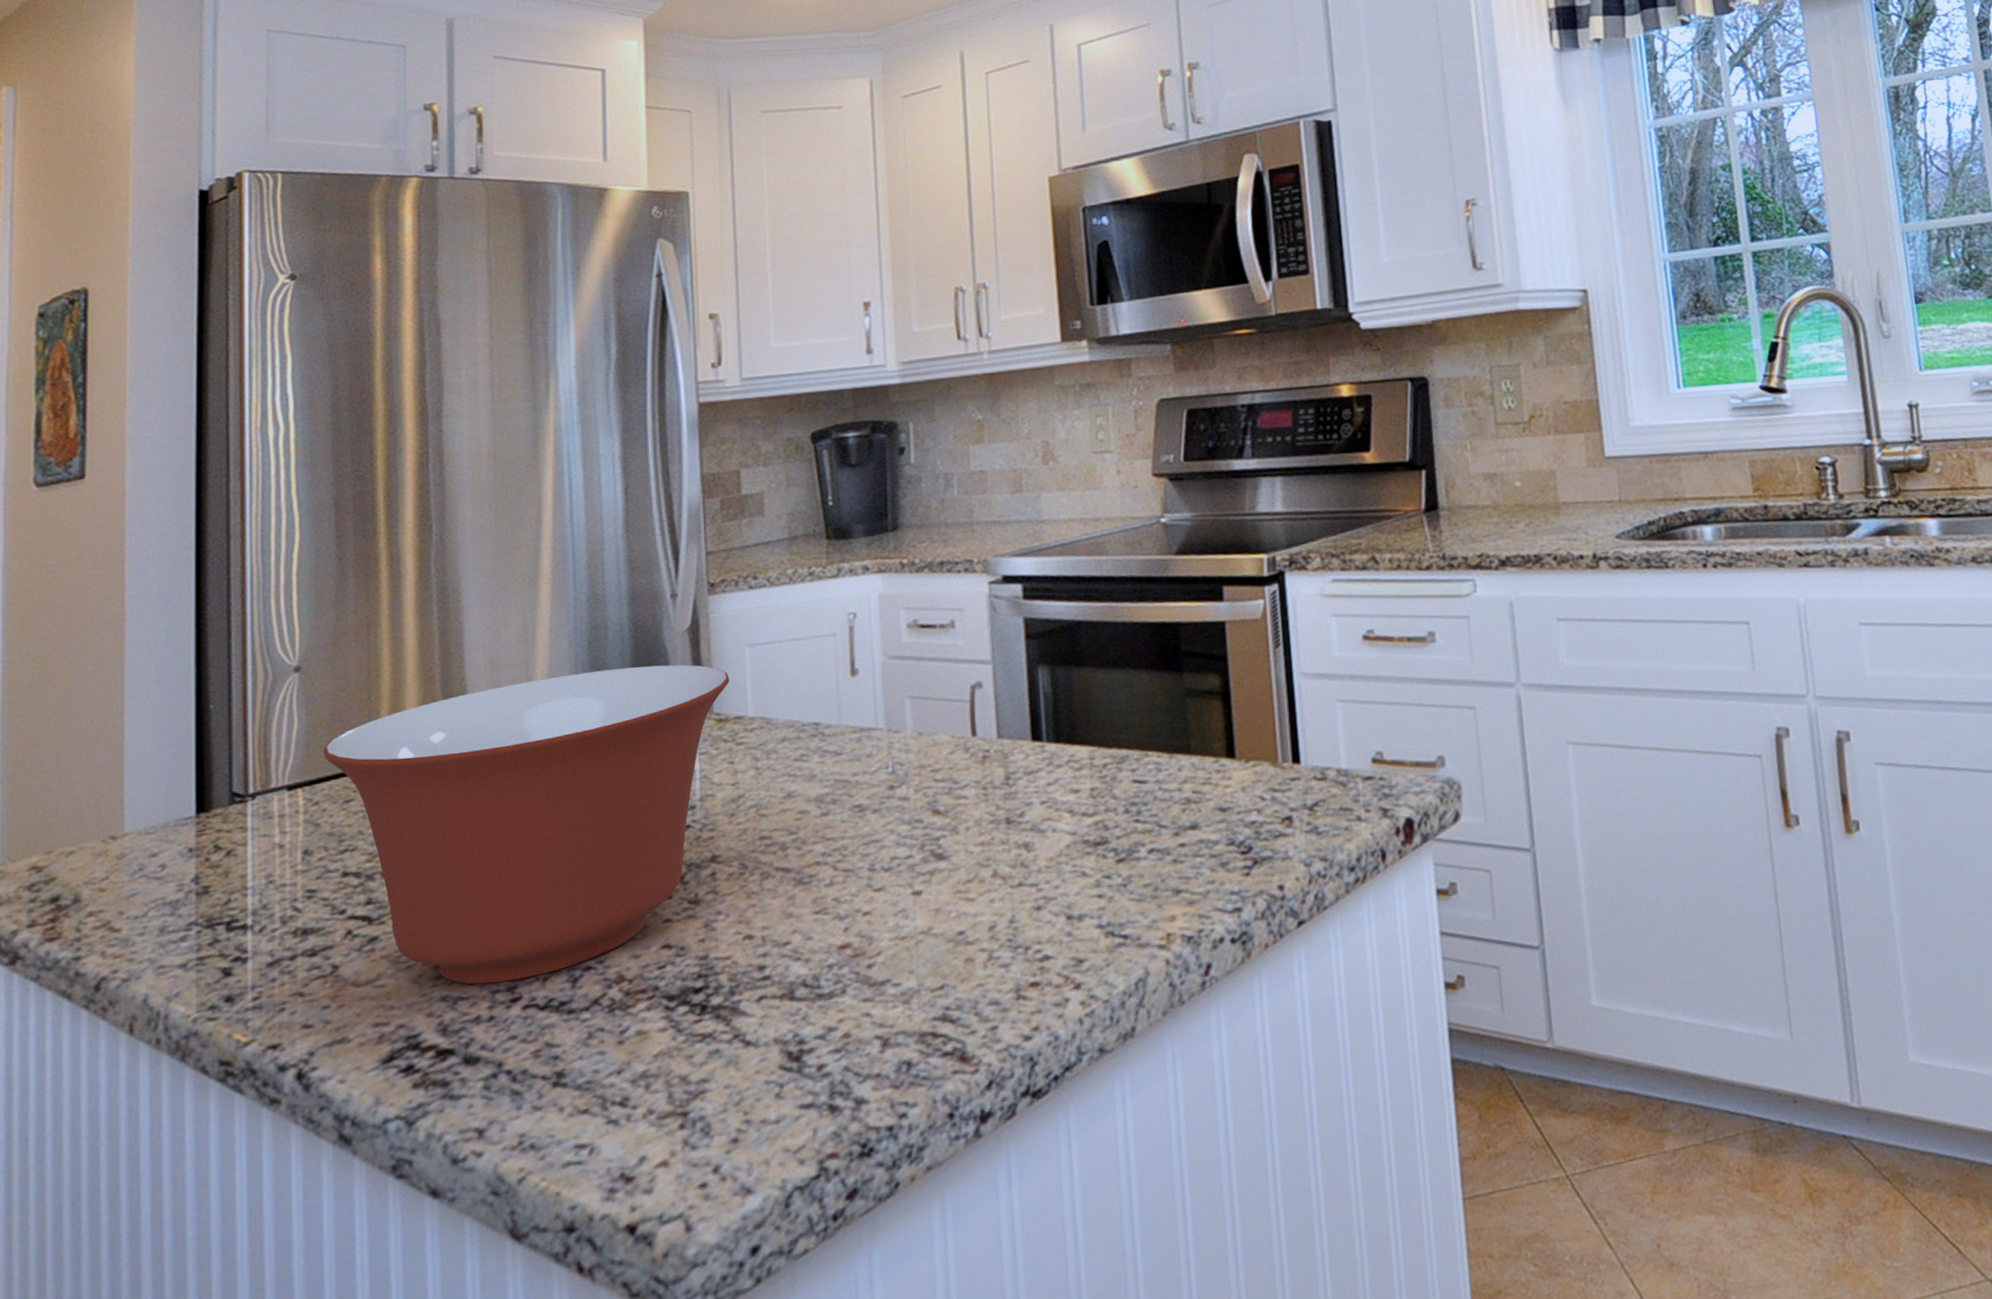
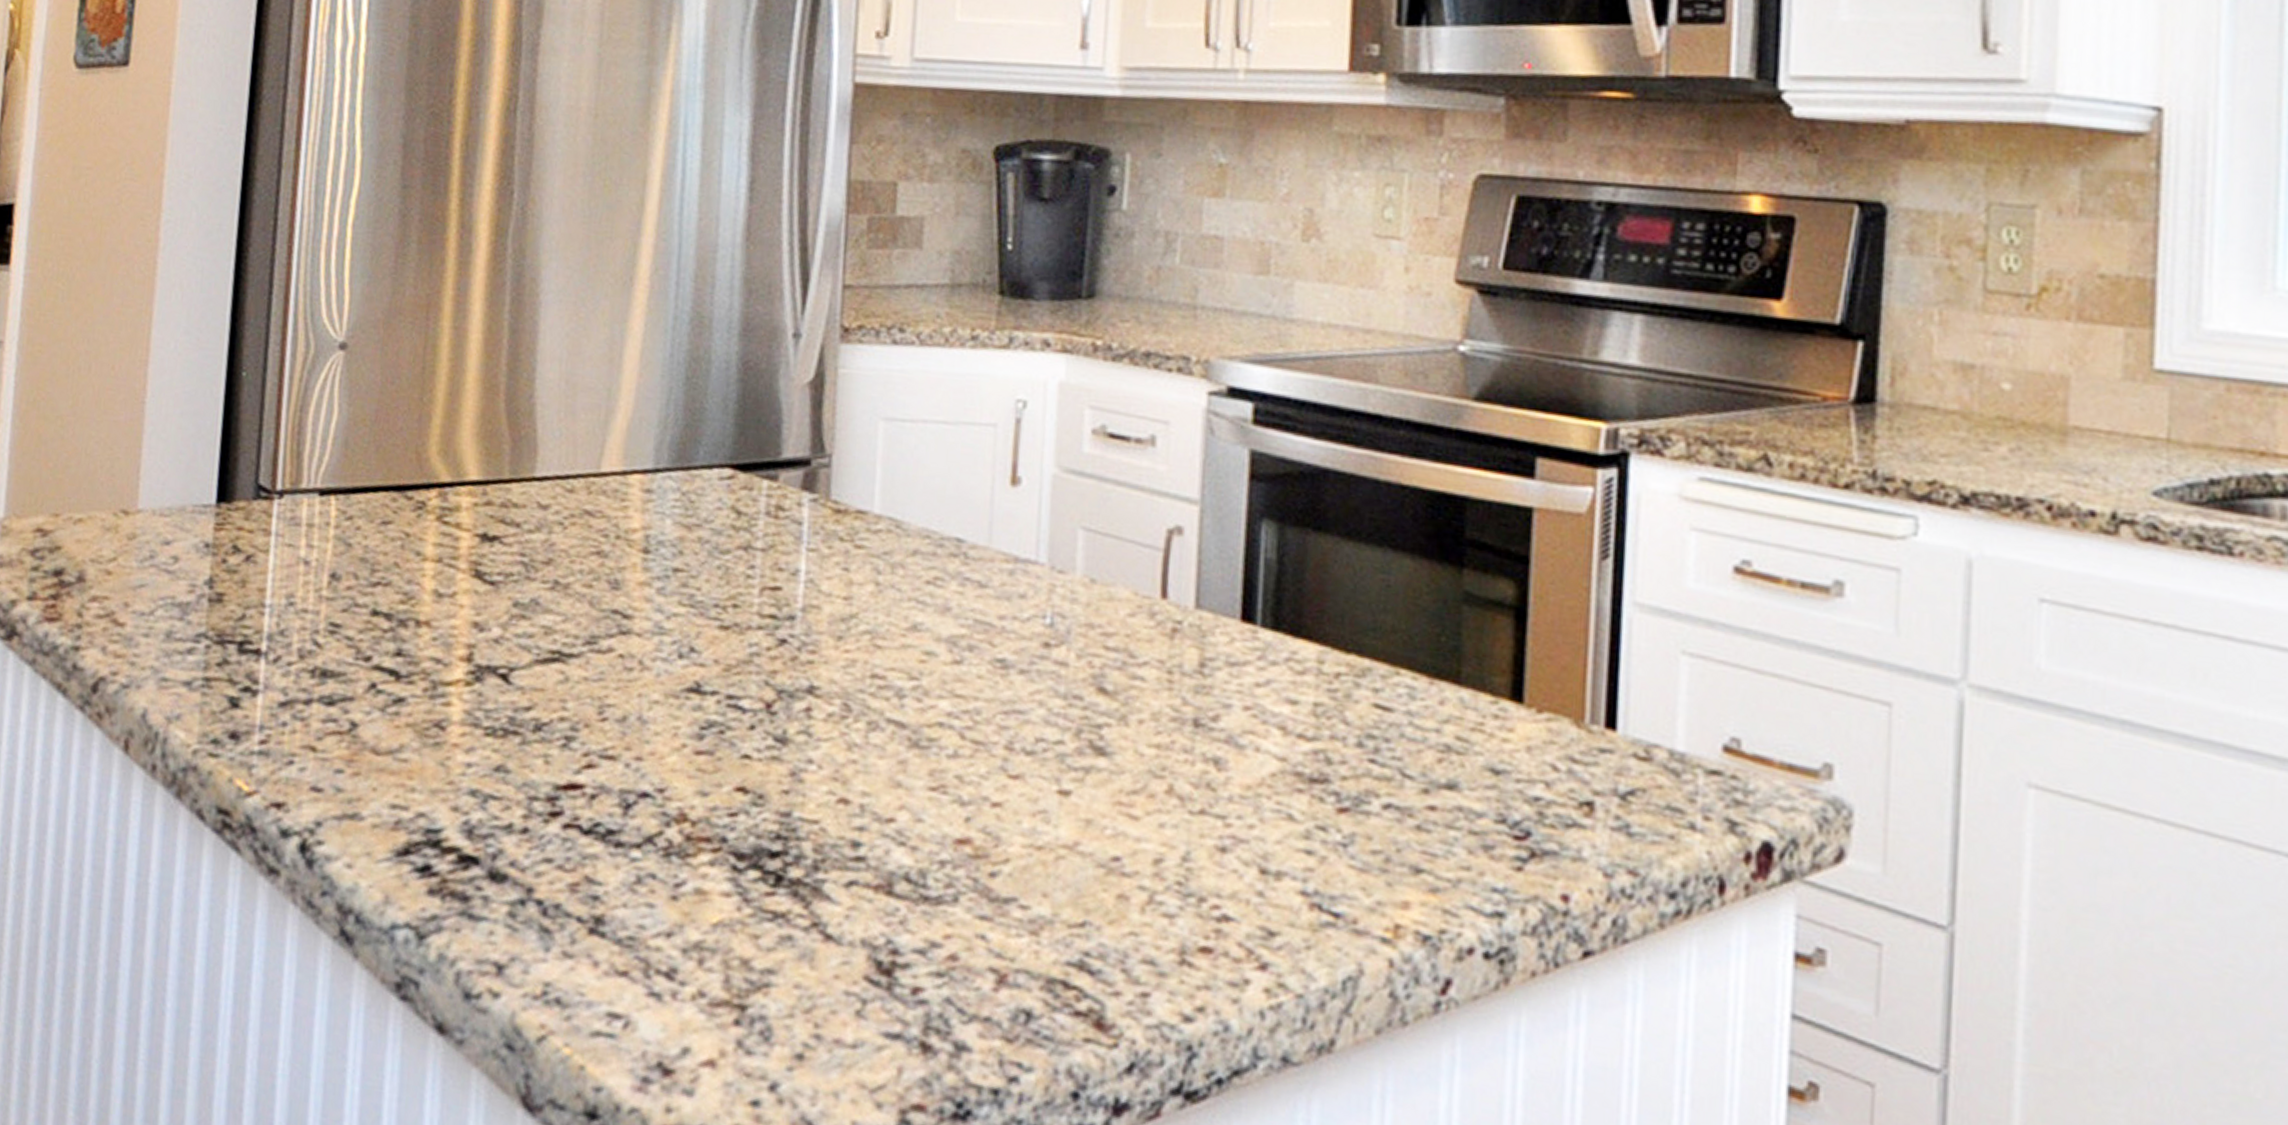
mixing bowl: present [323,664,730,985] -> none [363,413,855,791]

